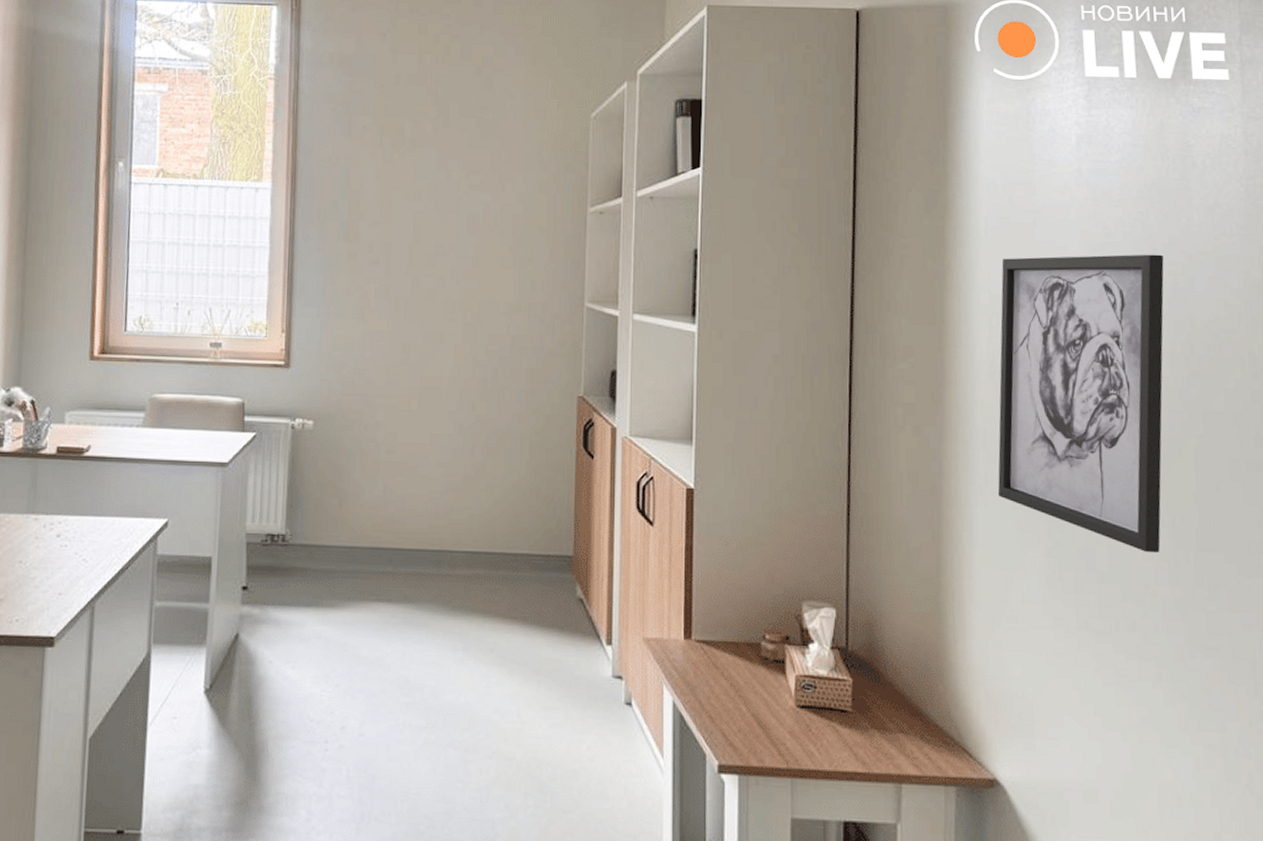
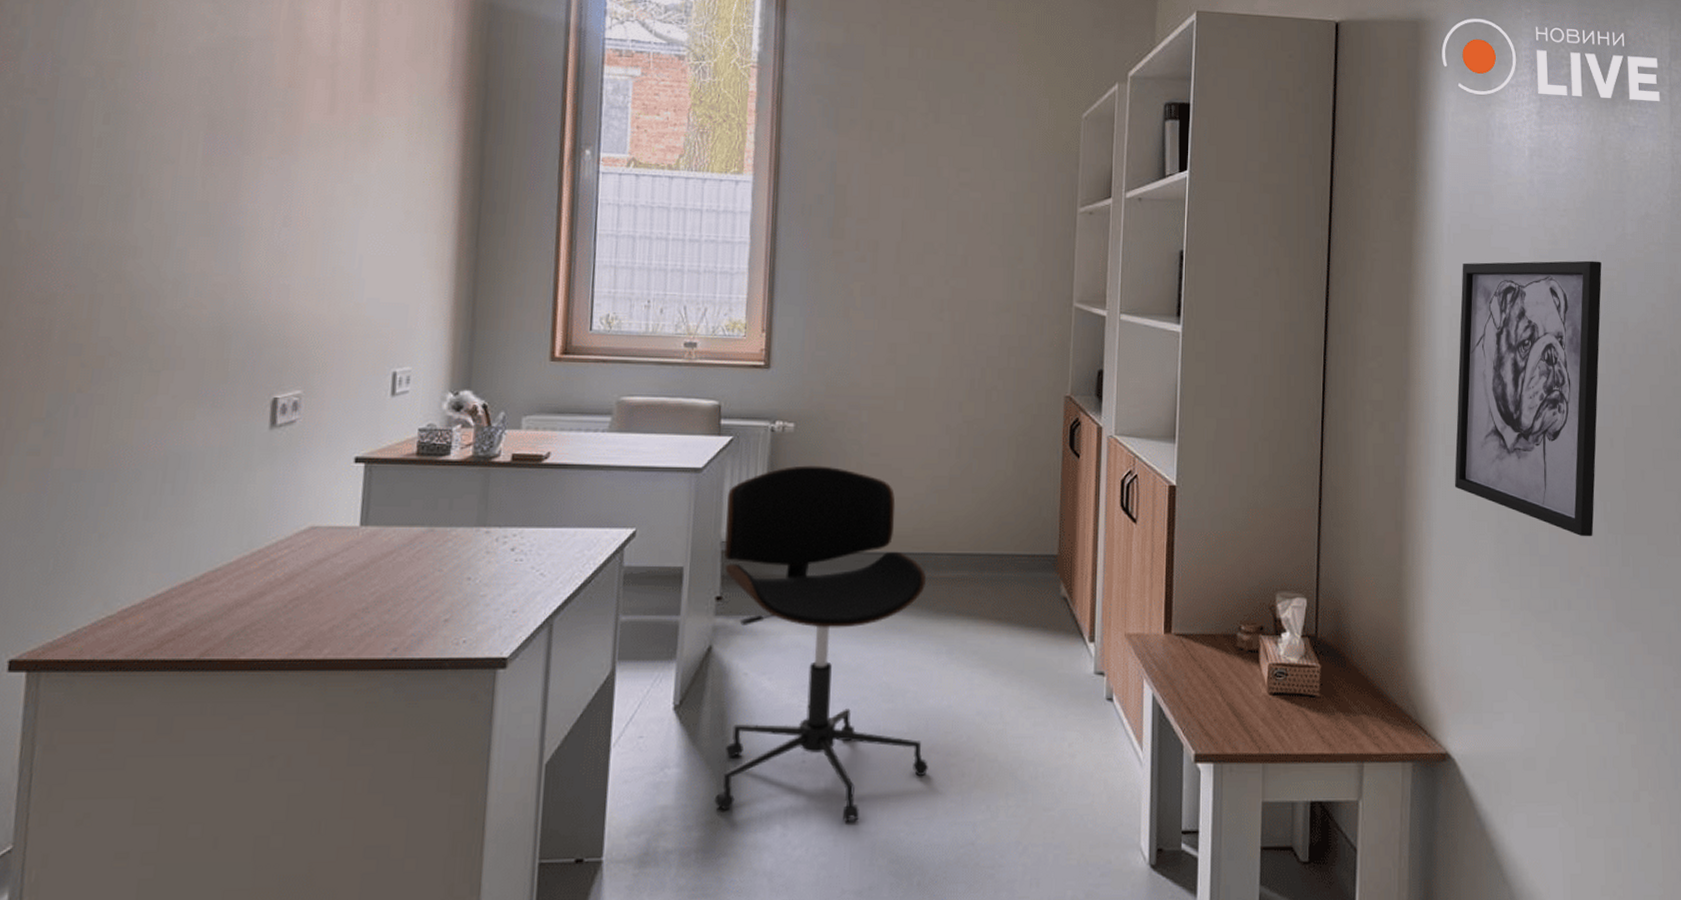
office chair: none [243,461,447,812] -> present [714,465,928,823]

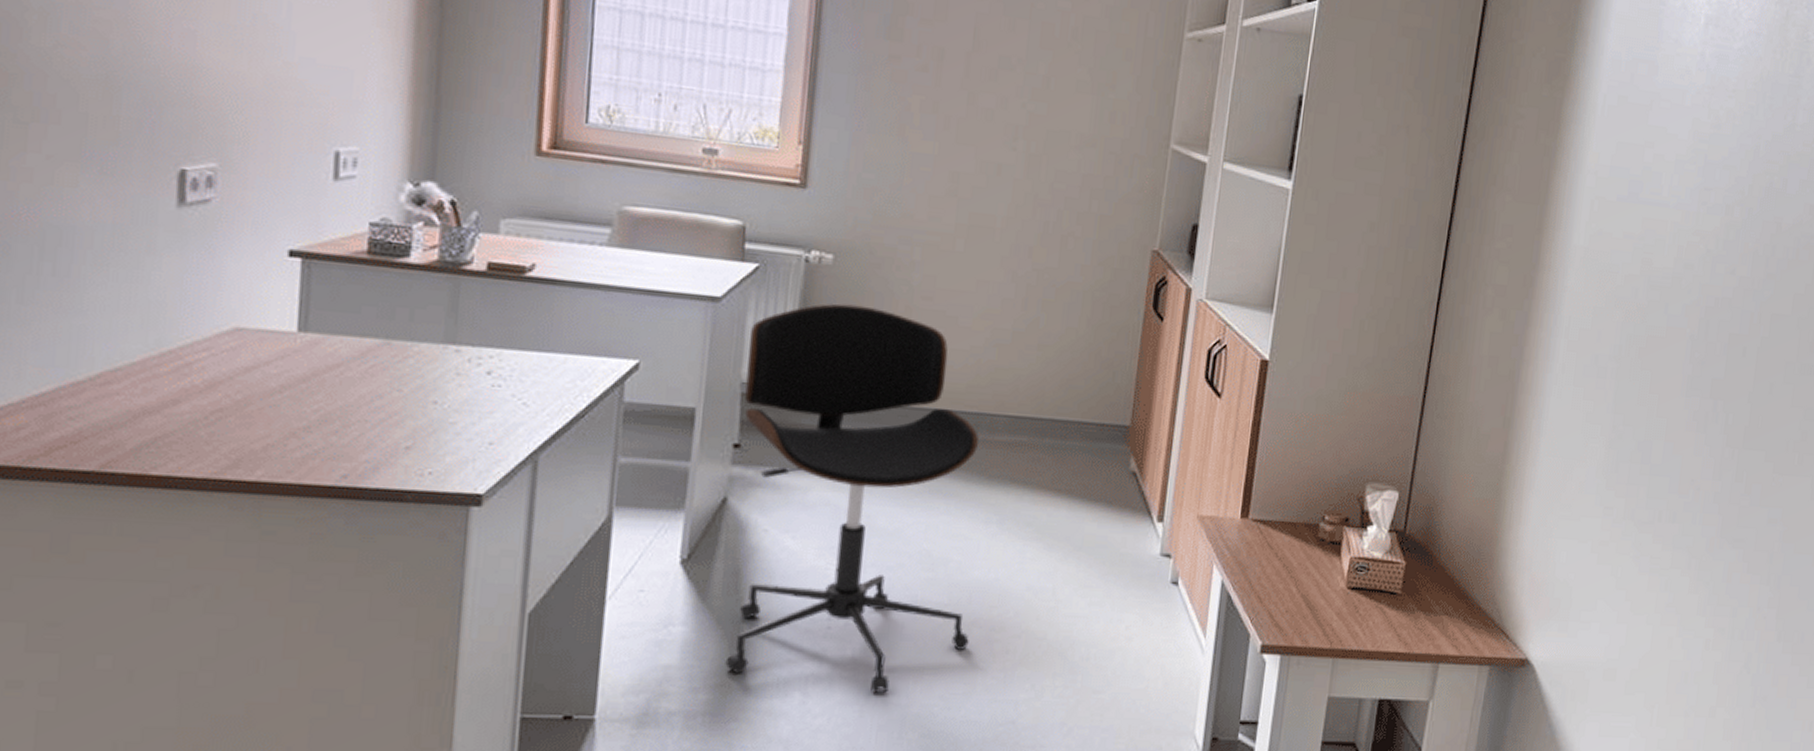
wall art: present [1454,260,1602,537] -> none [1571,139,1764,449]

